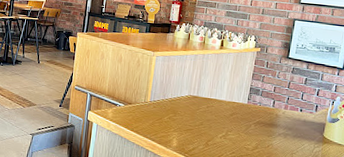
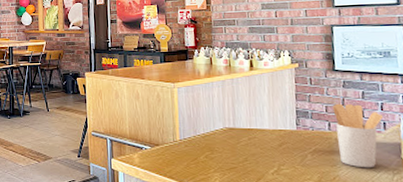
utensil holder: none [277,85,317,141] -> present [332,103,383,168]

